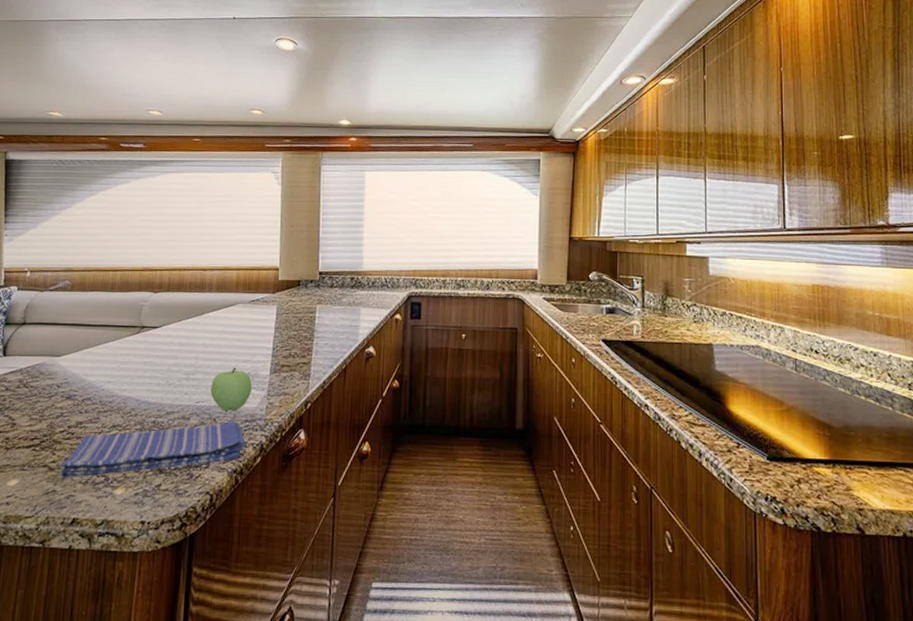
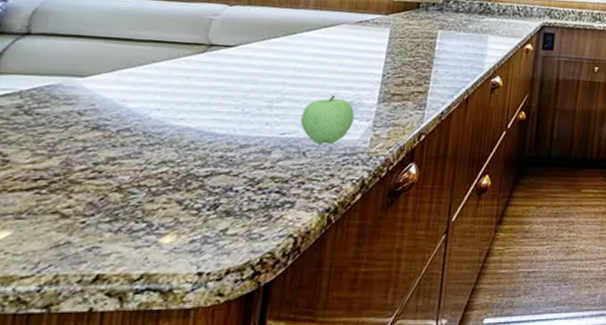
dish towel: present [59,420,246,479] -> none [77,154,343,228]

